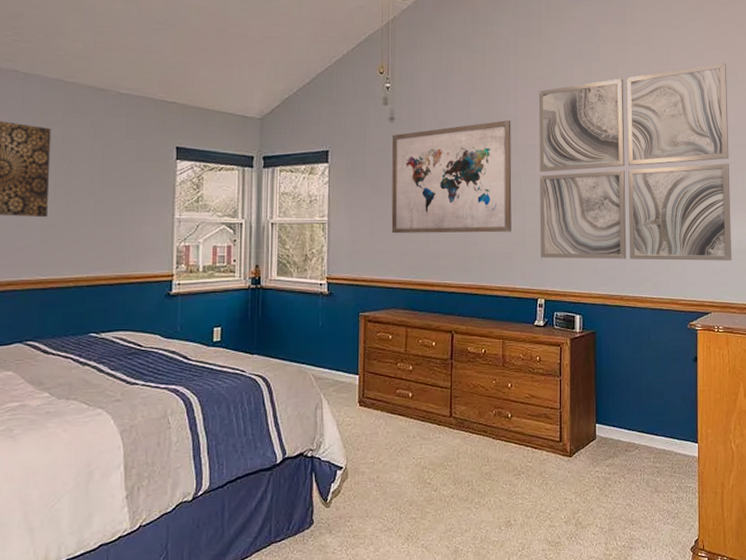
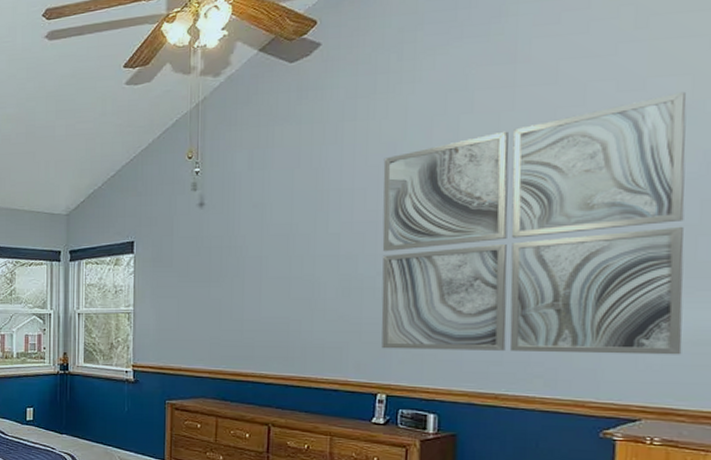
wall art: present [391,120,512,233] -> none [200,195,346,322]

